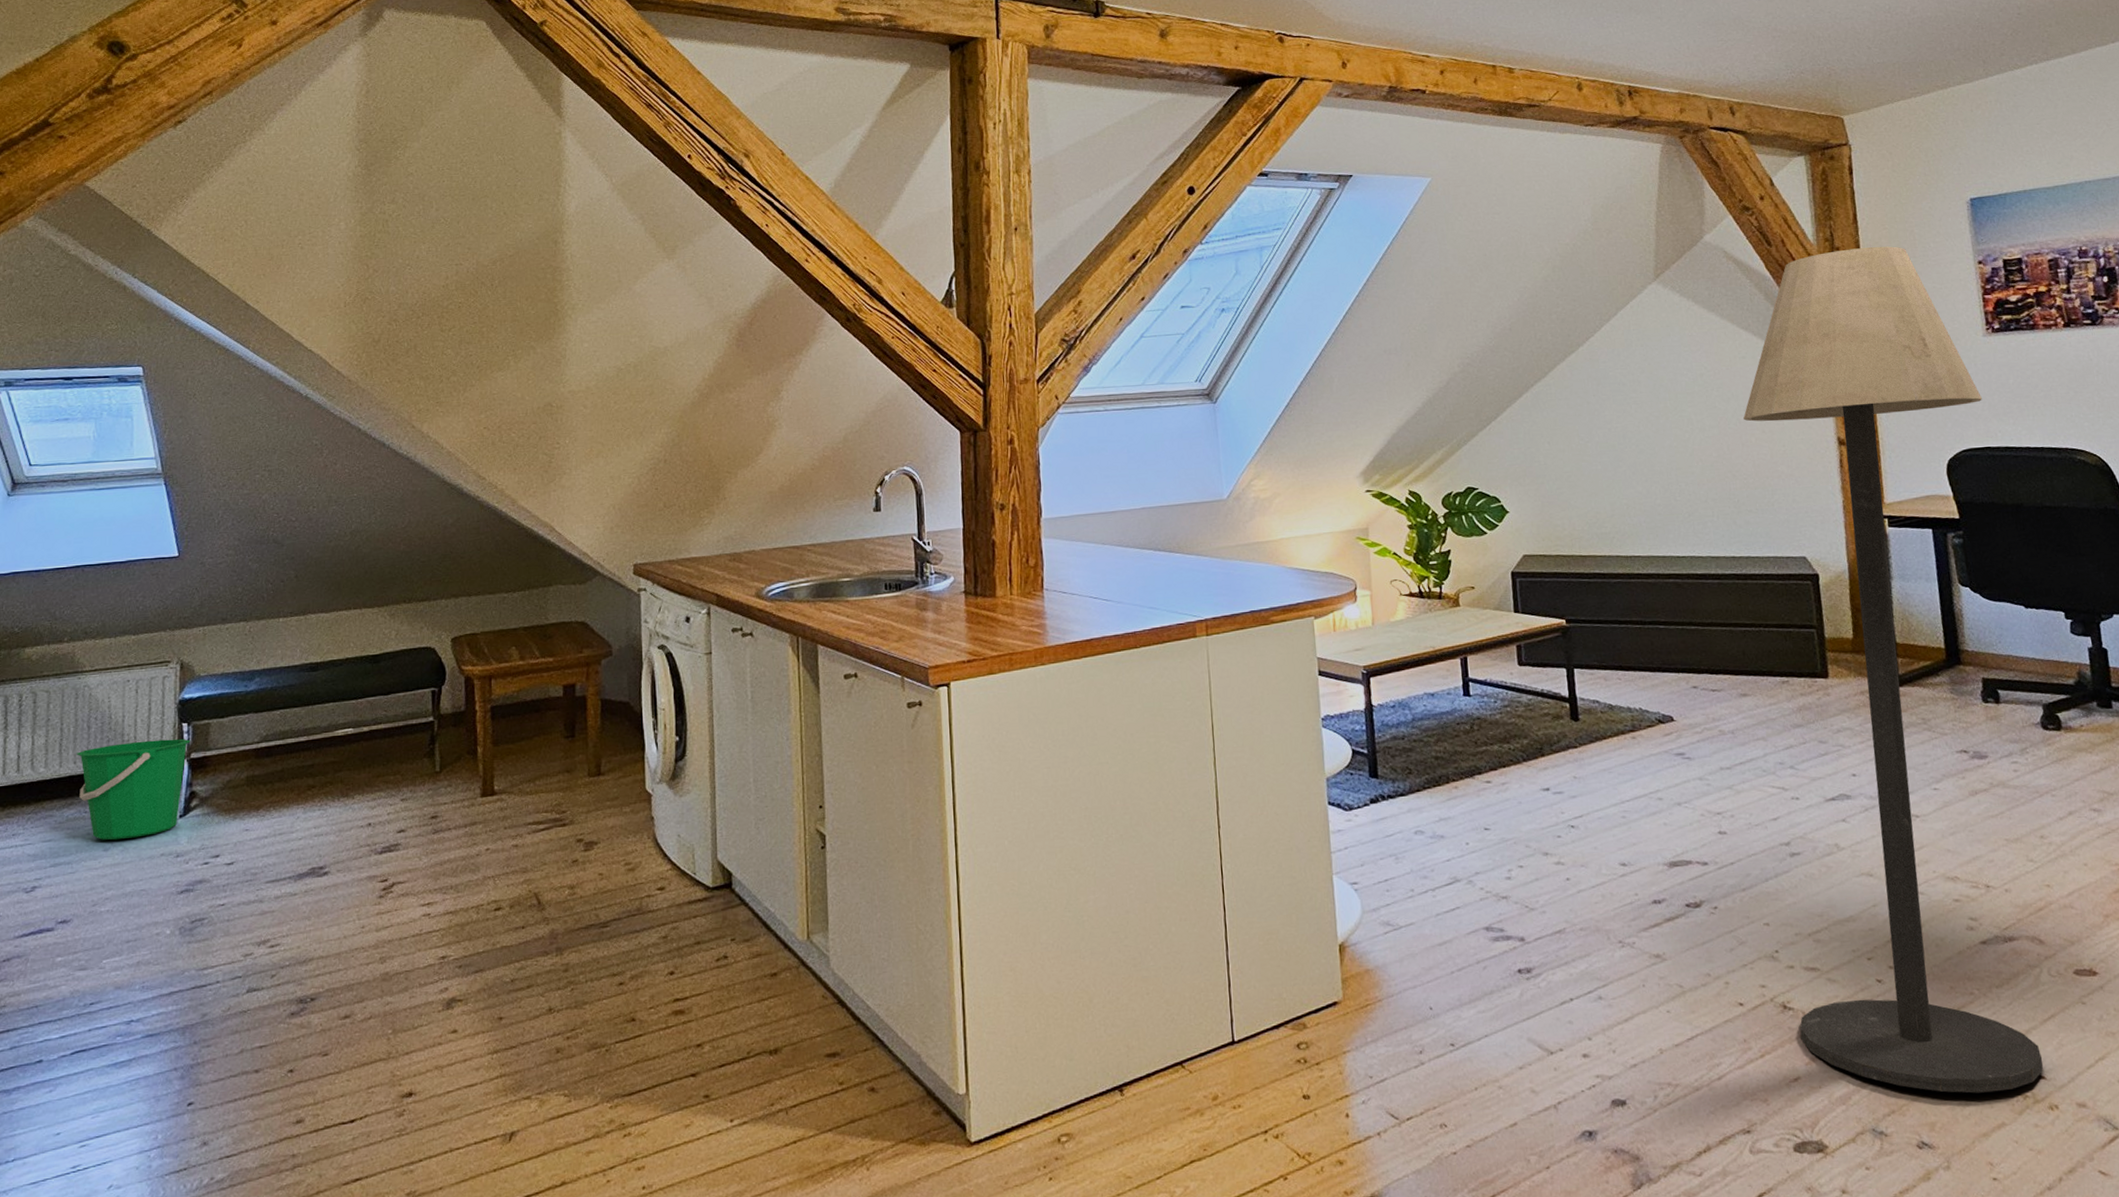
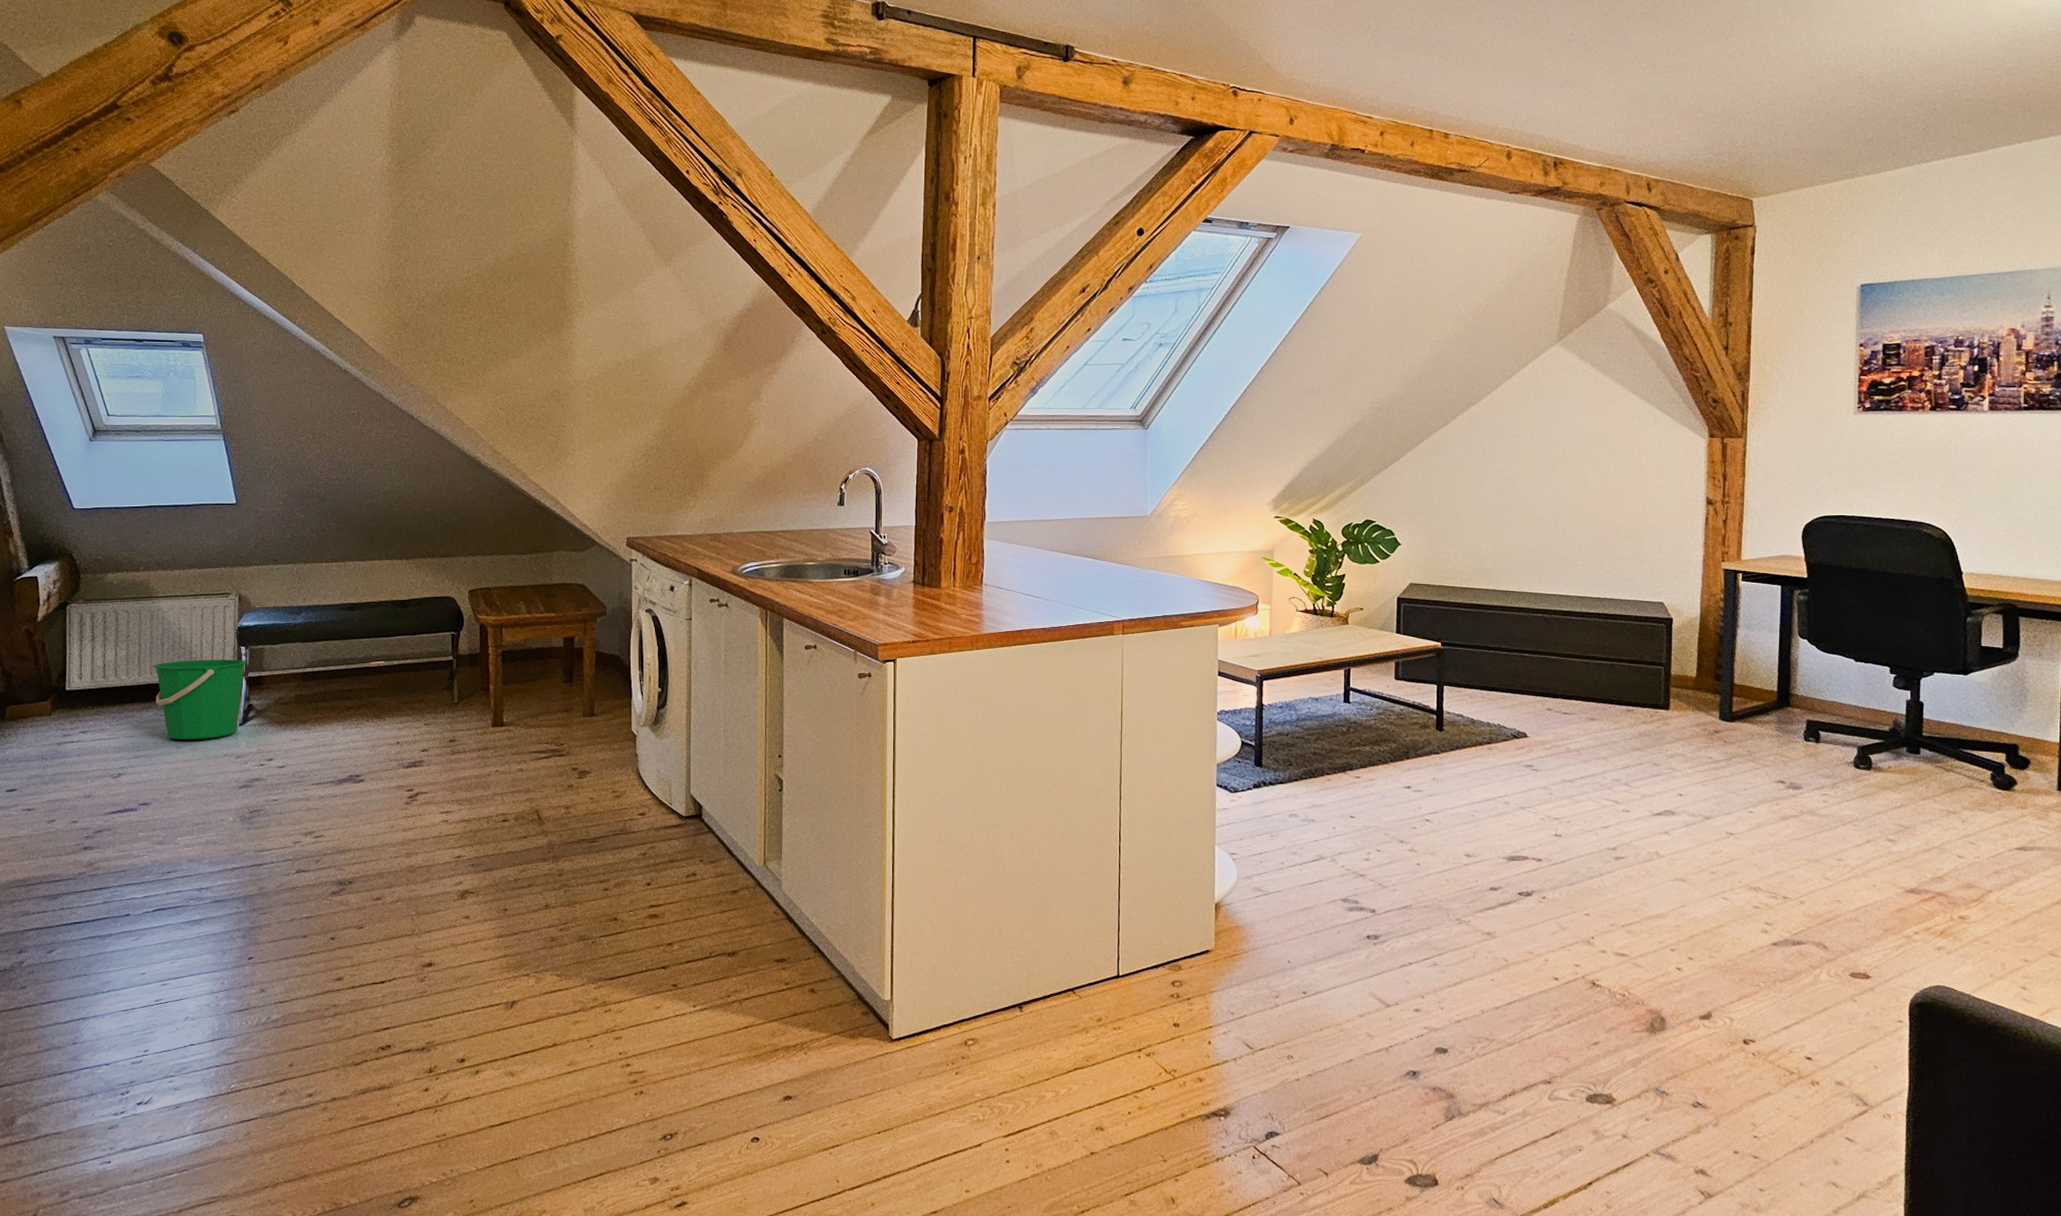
floor lamp: present [1743,246,2043,1093] -> none [1604,325,1845,1067]

